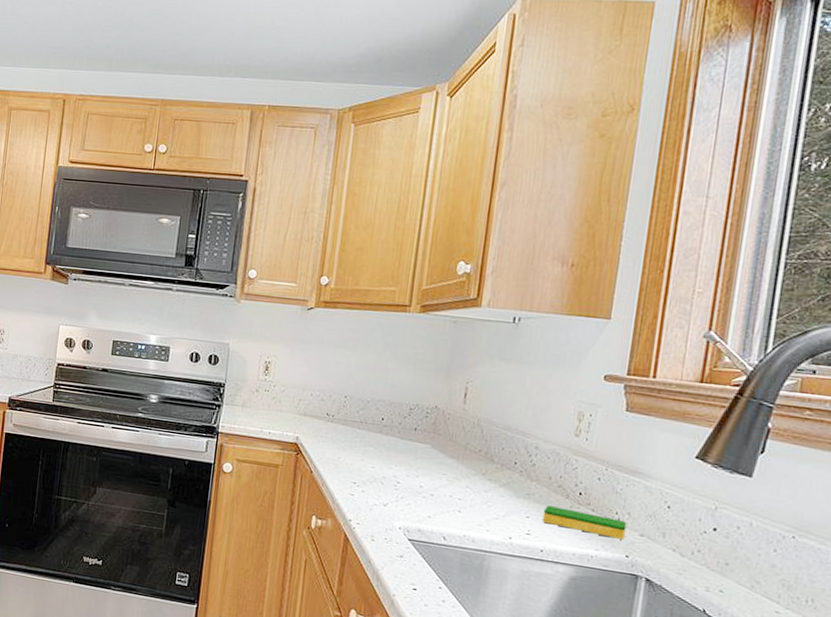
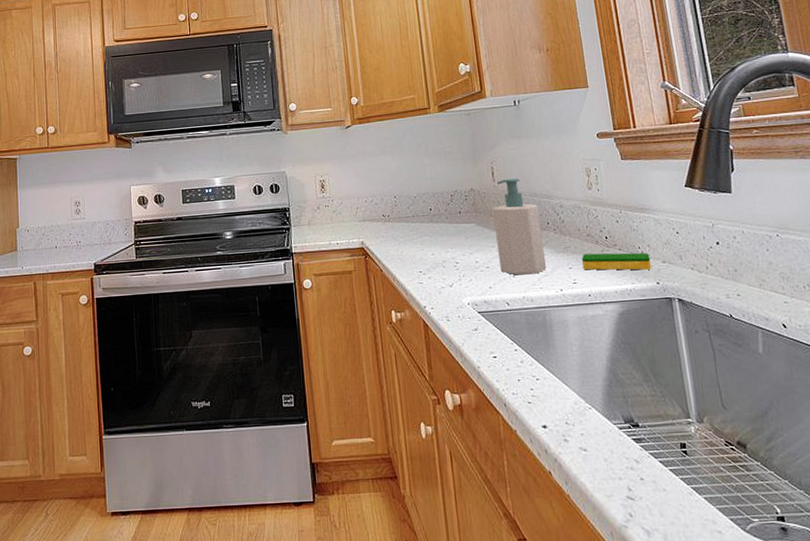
soap bottle: none [446,404,509,515] -> present [493,178,546,275]

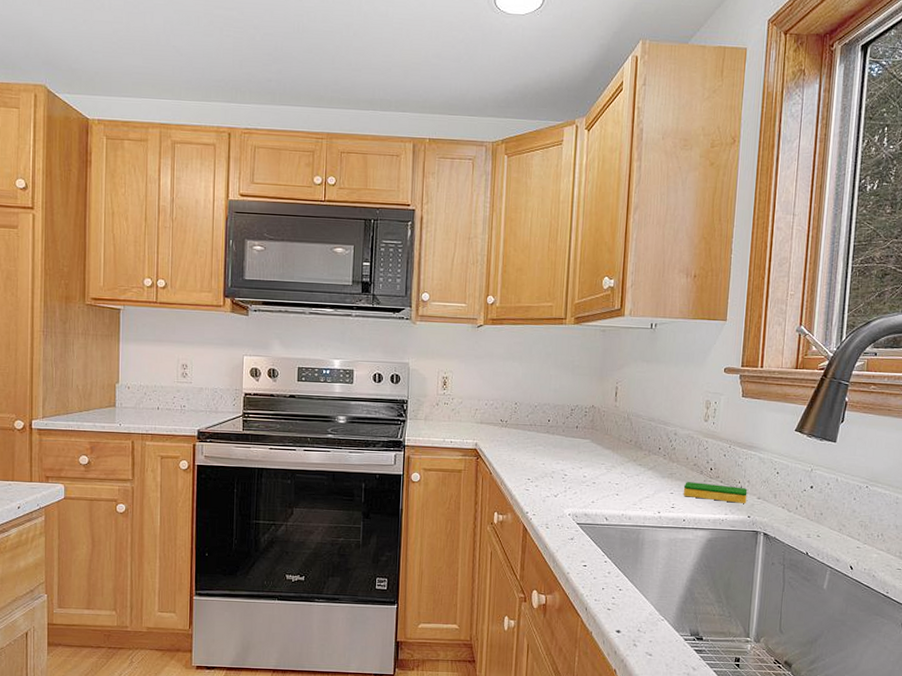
soap bottle: present [493,178,546,275] -> none [606,401,653,495]

